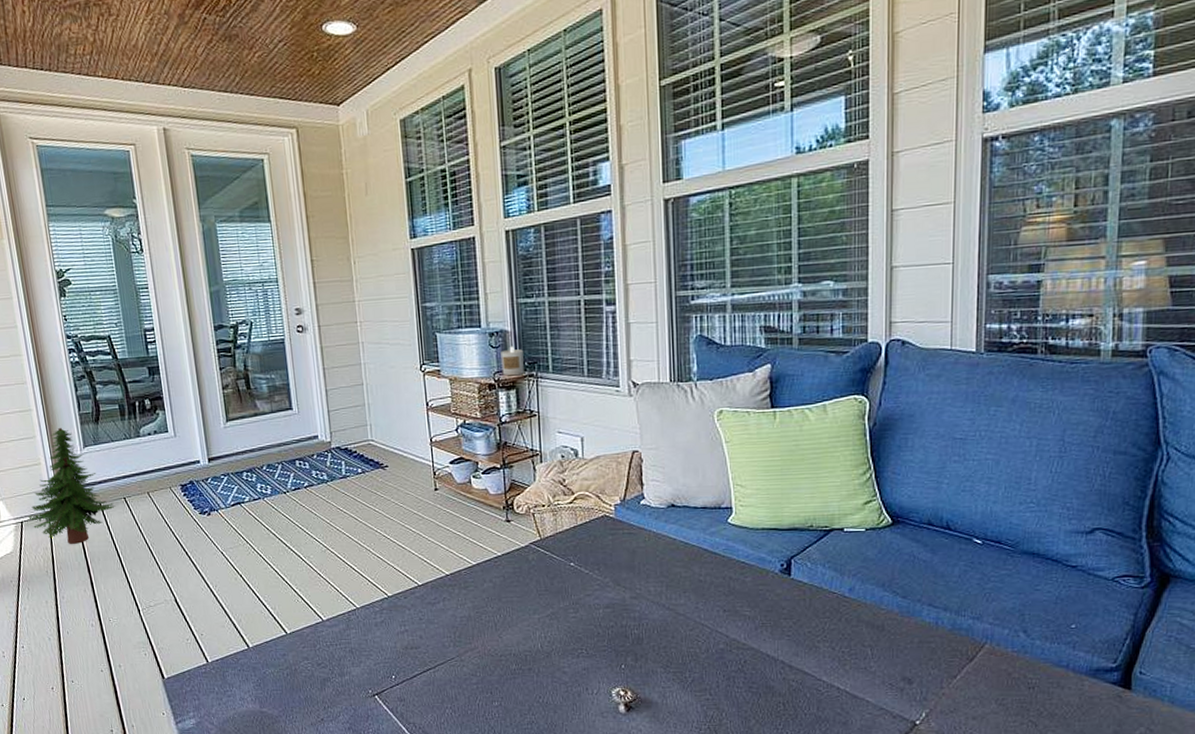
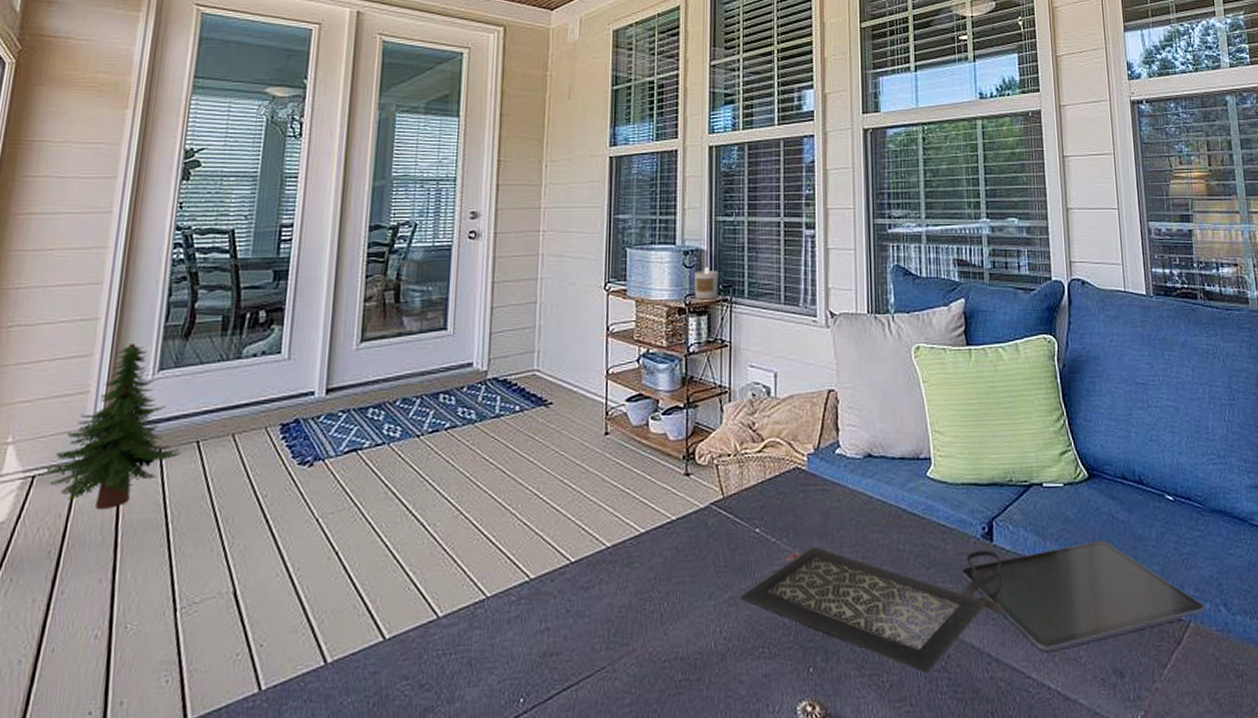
clutch bag: none [559,577,800,673] -> present [740,546,1005,673]
tablet: none [759,576,1003,662] -> present [962,540,1205,653]

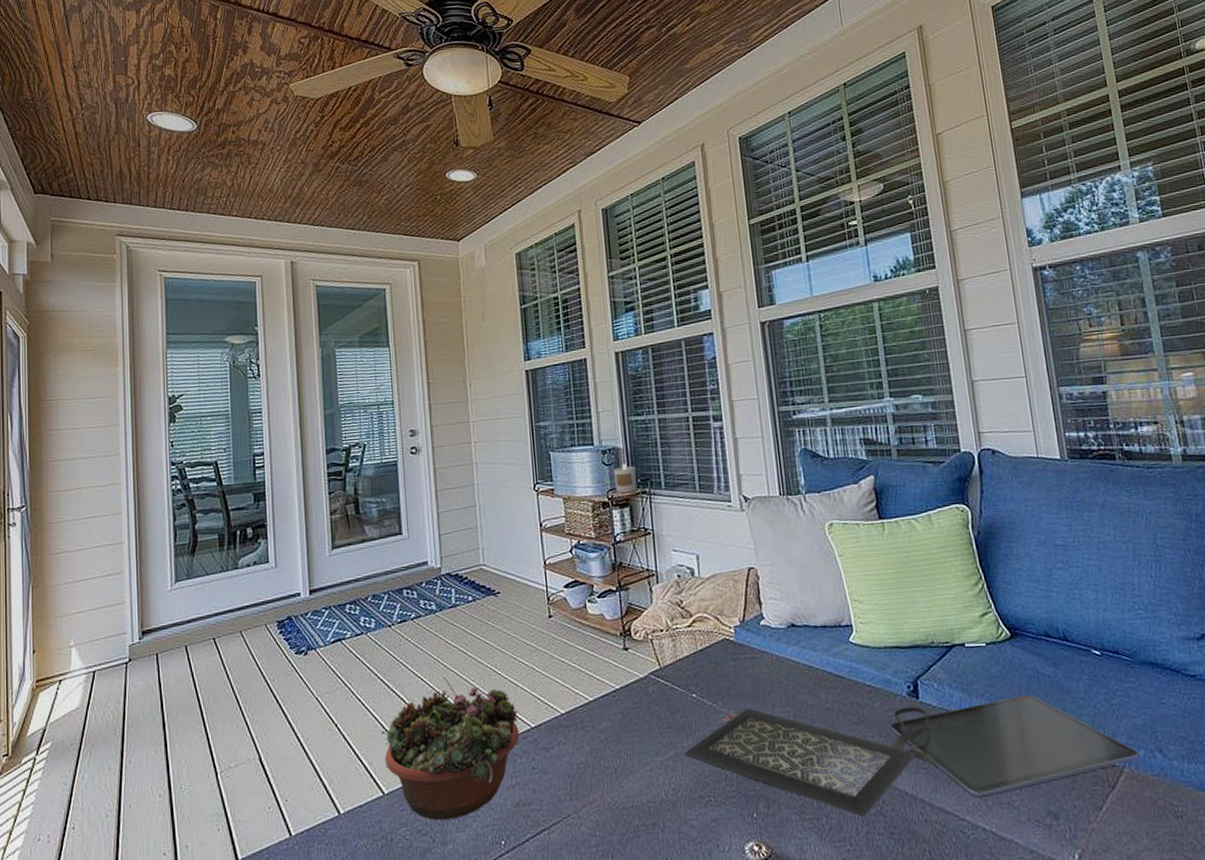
tree: present [44,344,183,511] -> none [101,561,204,697]
succulent planter: none [390,498,557,673] -> present [381,676,520,821]

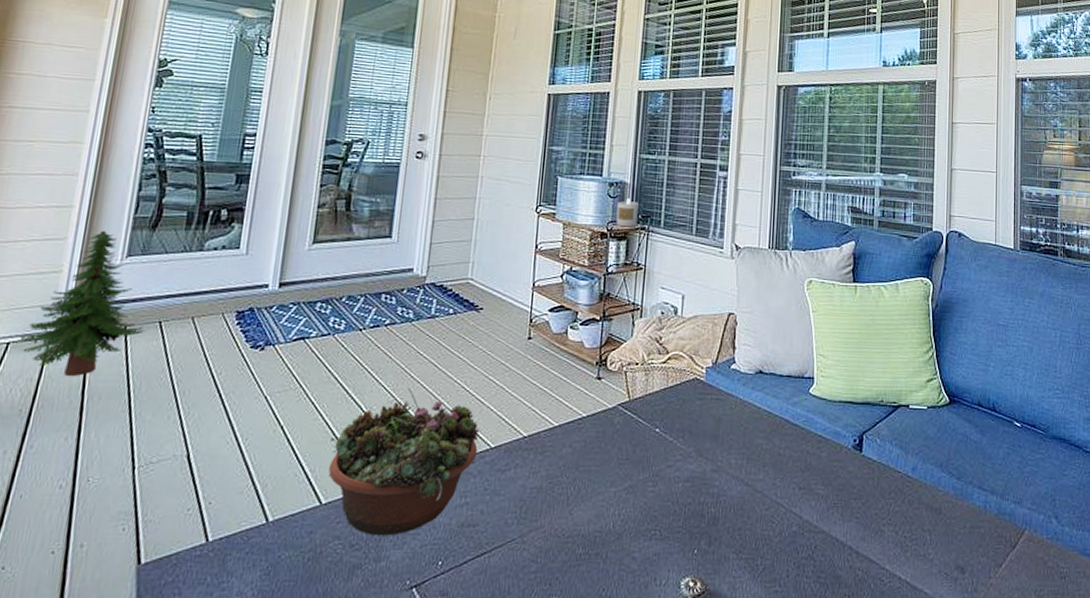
tree: none [101,561,204,697] -> present [18,231,146,377]
clutch bag: present [684,706,936,817] -> none [638,447,868,560]
tablet: present [890,694,1139,798] -> none [833,457,1039,548]

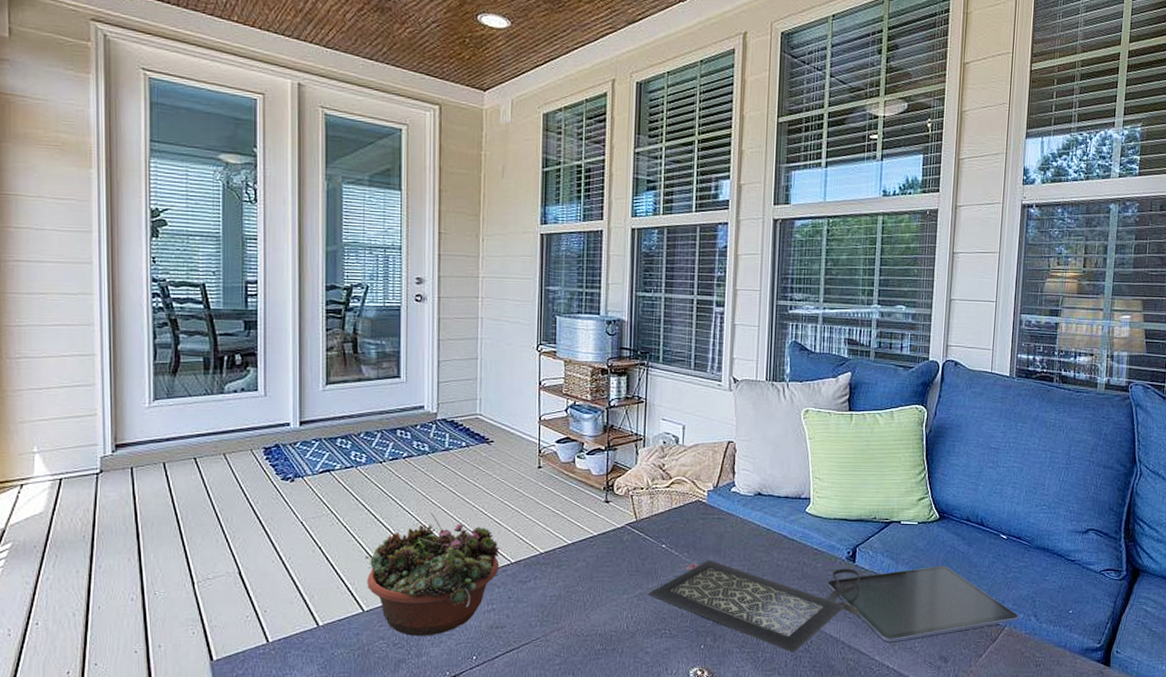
tree: present [18,231,146,377] -> none [69,377,183,508]
candle: present [615,197,640,227] -> none [615,335,638,363]
clutch bag: none [638,447,868,560] -> present [647,560,860,653]
tablet: none [833,457,1039,548] -> present [827,565,1019,643]

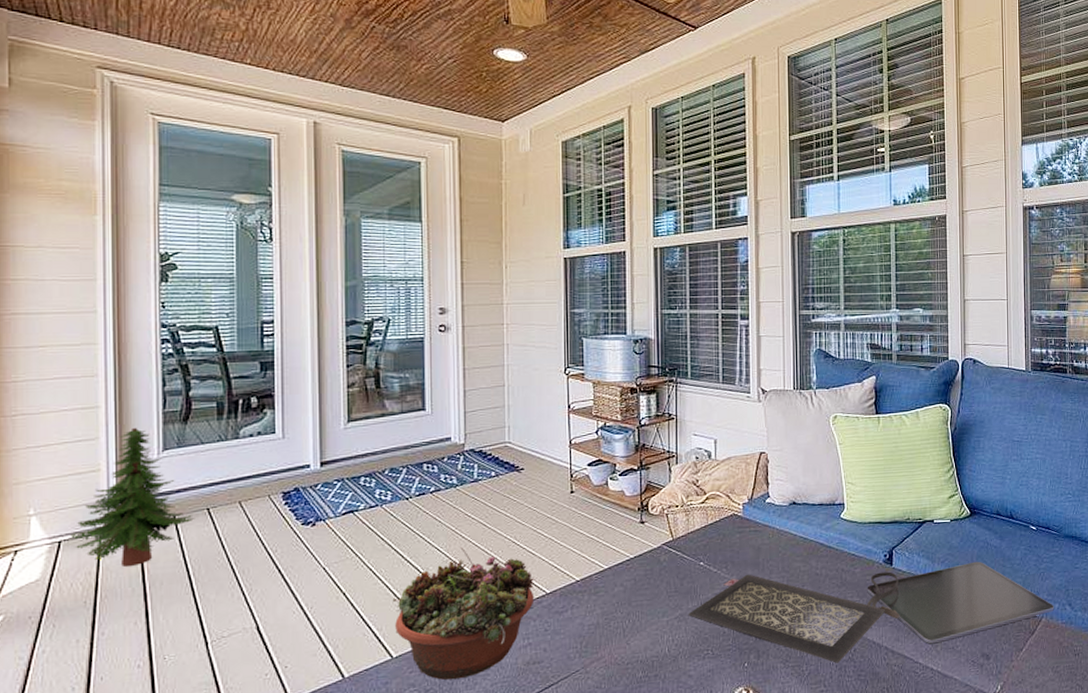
tree: none [69,377,183,508] -> present [69,428,195,568]

